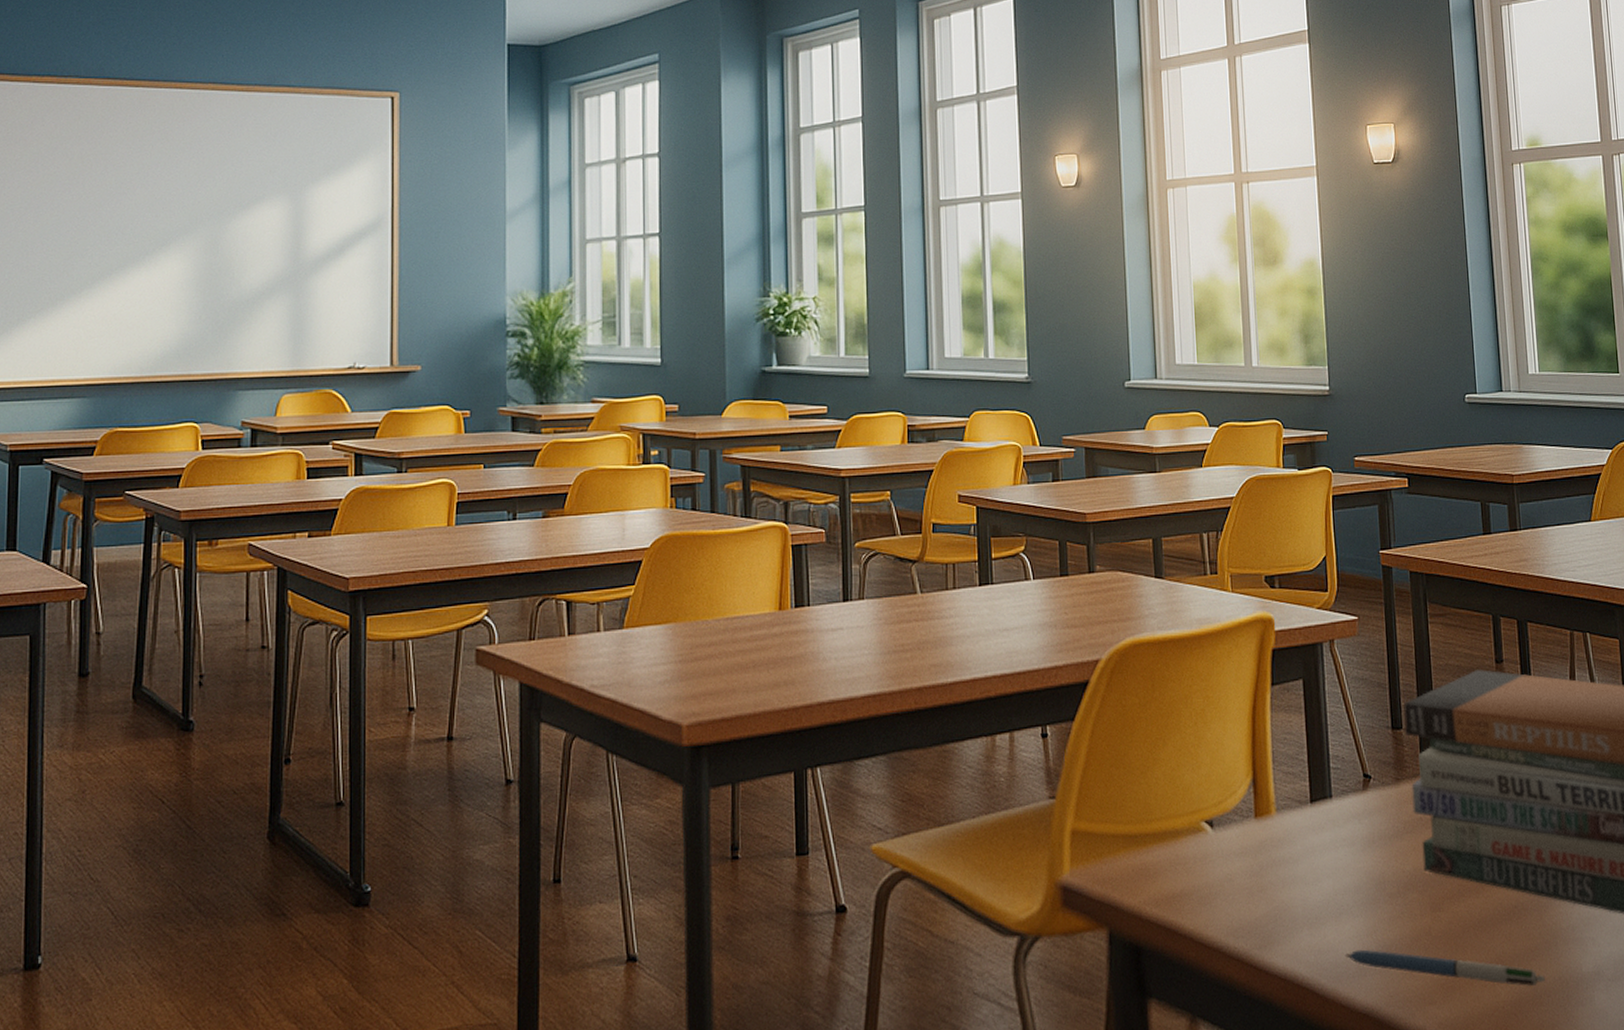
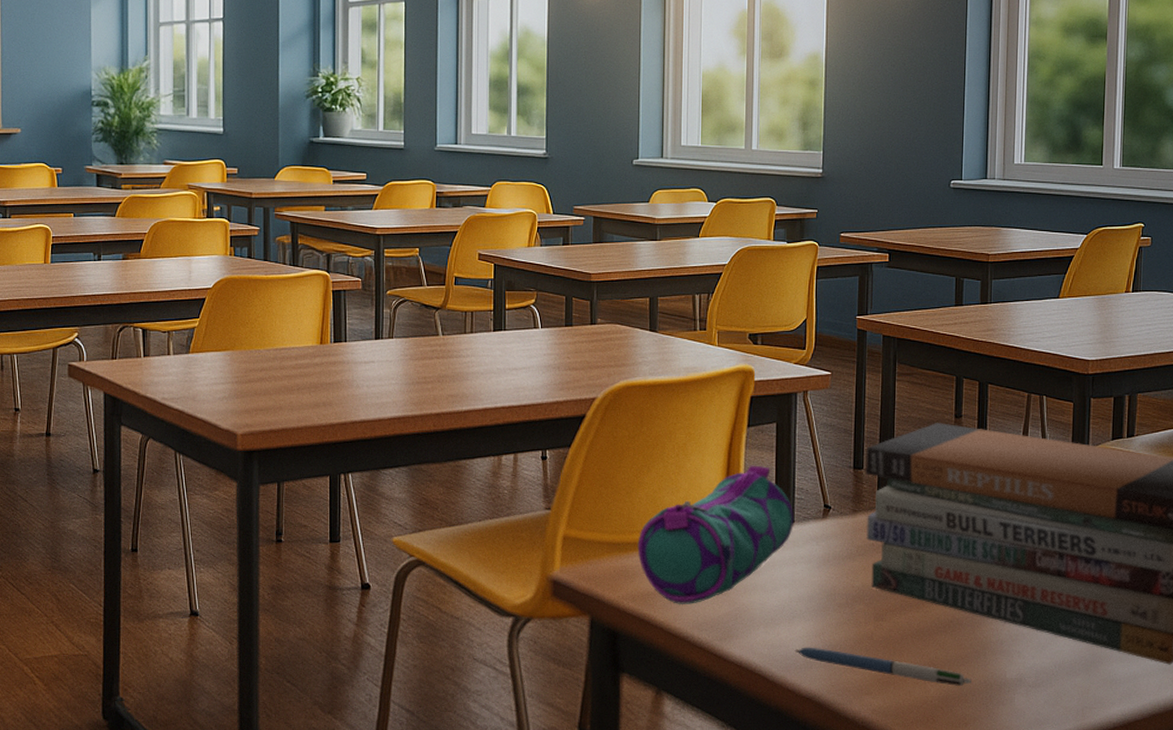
pencil case: none [1157,731,1332,908] -> present [637,465,794,605]

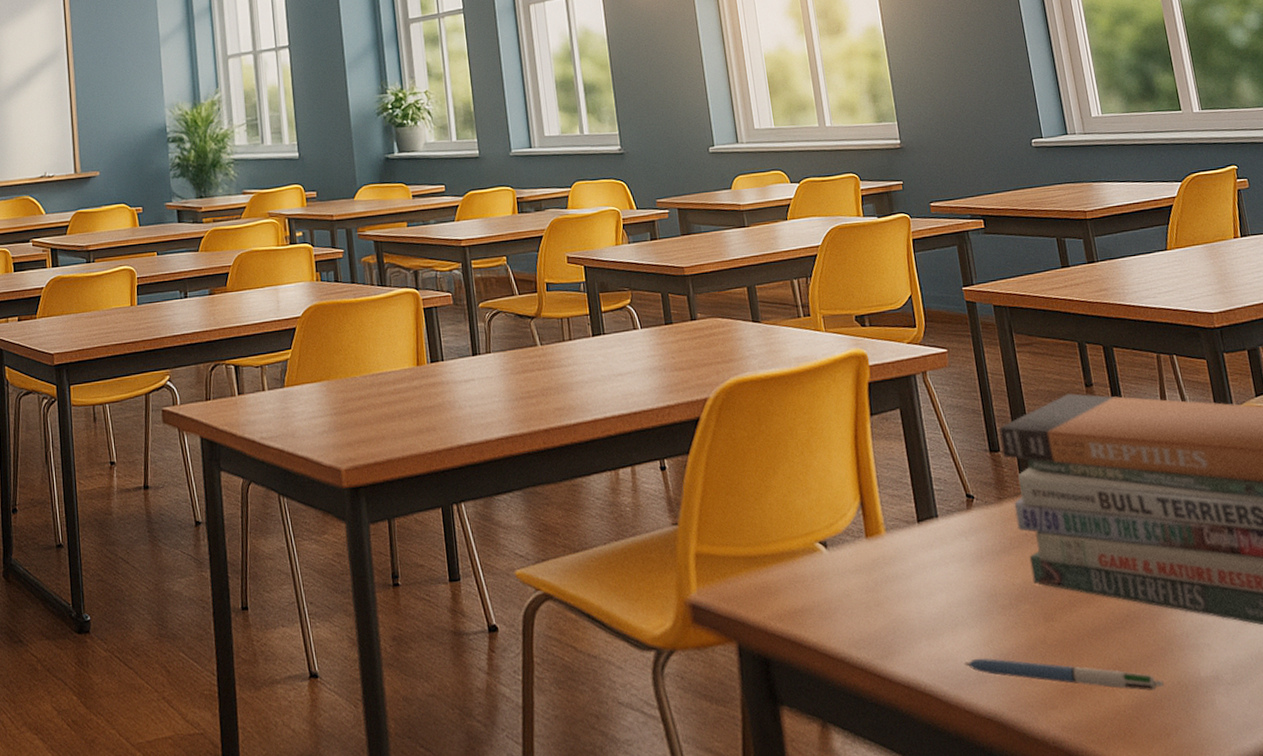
pencil case: present [637,465,794,605] -> none [775,457,938,622]

